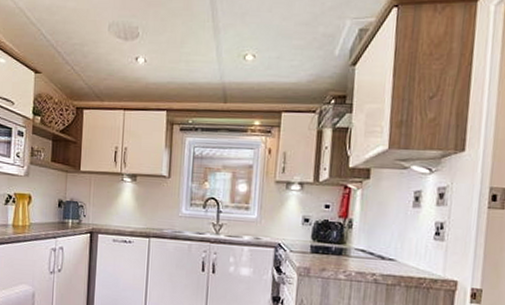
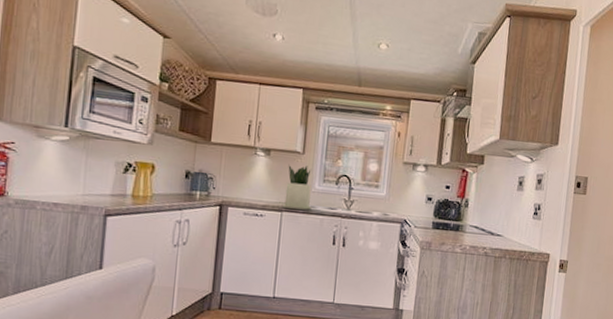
planter: none [149,188,179,236] -> present [281,164,312,211]

